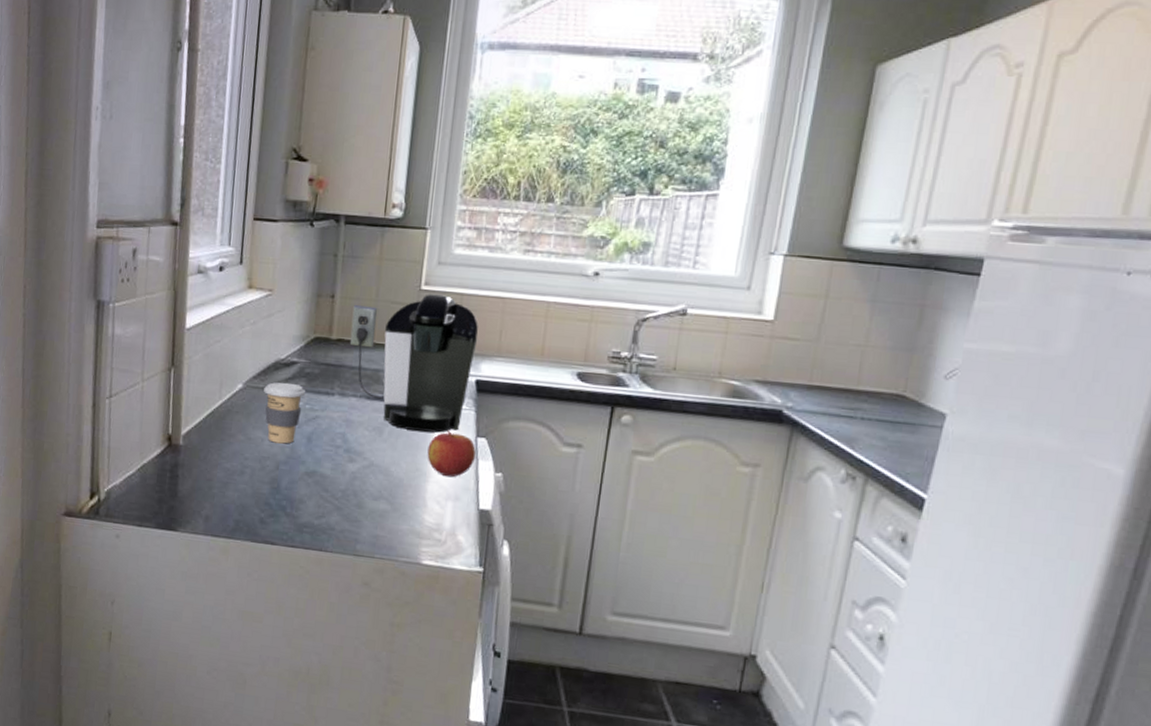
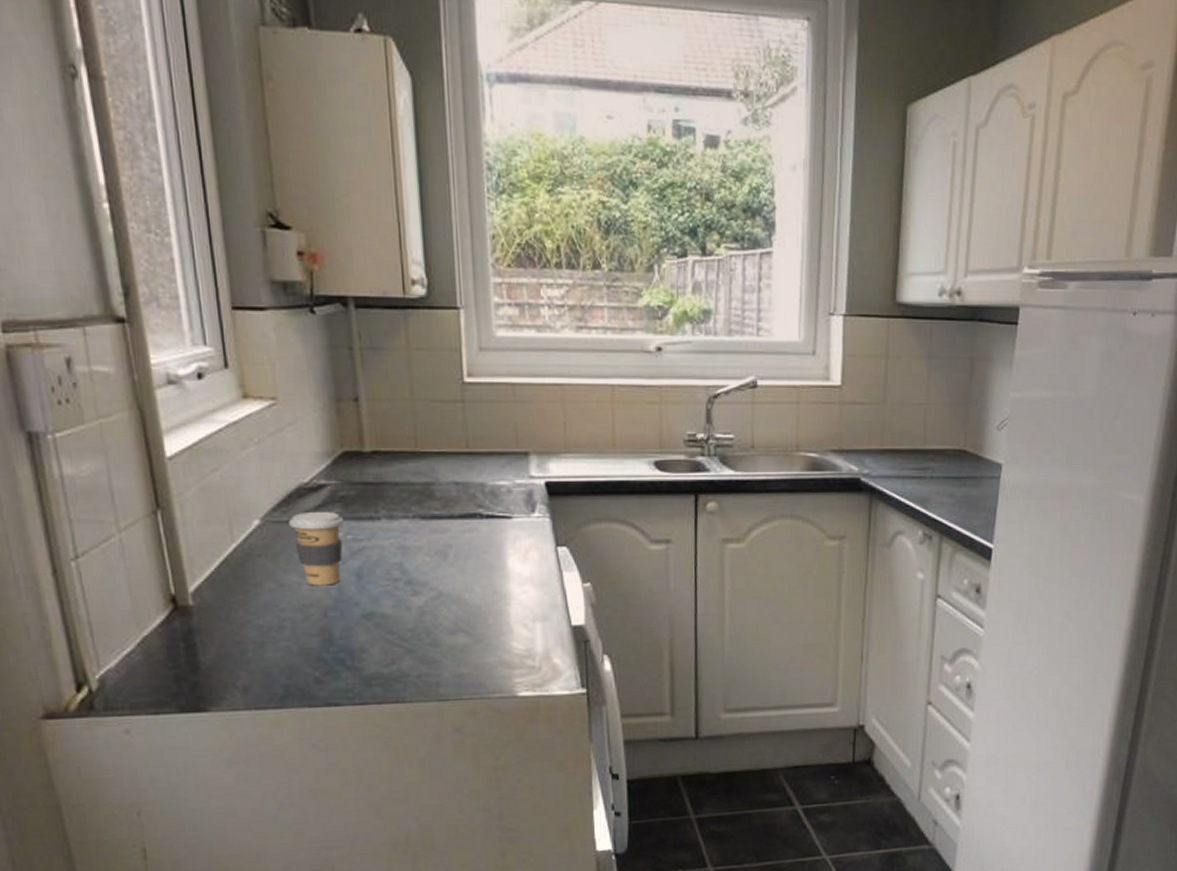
coffee maker: present [349,294,479,433] -> none [384,387,540,549]
apple: present [427,431,477,478] -> none [503,544,559,596]

